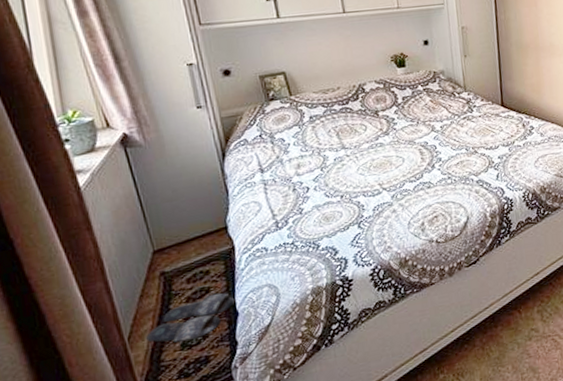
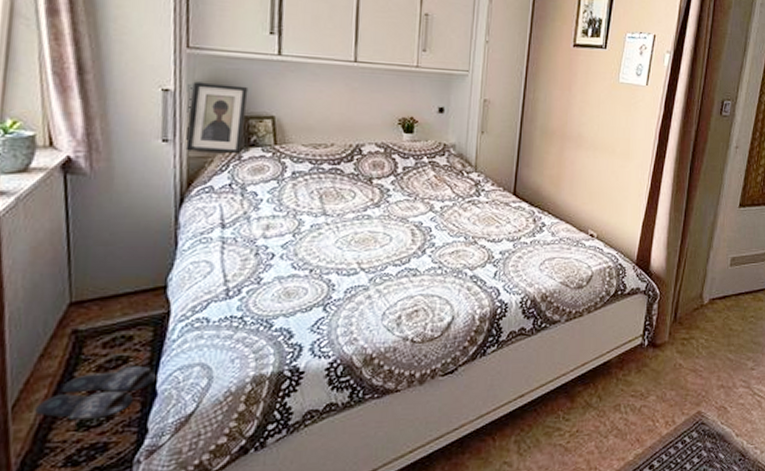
picture frame: none [212,50,264,113] -> present [185,83,249,153]

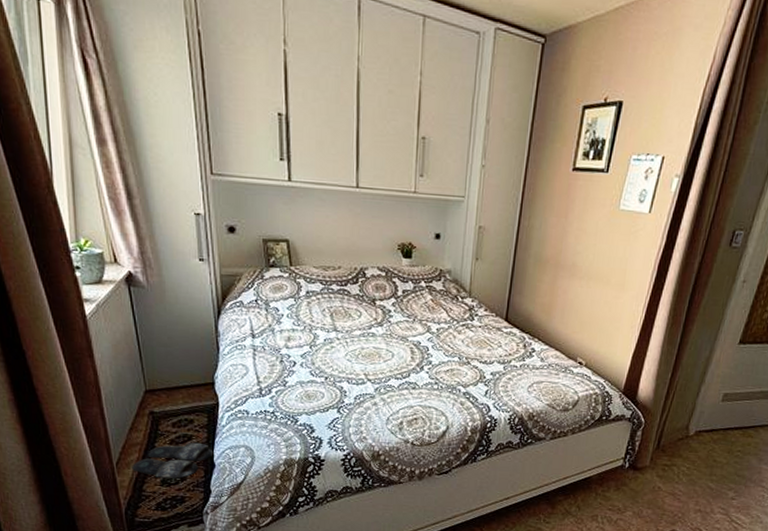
picture frame: present [185,83,249,153] -> none [218,208,265,273]

